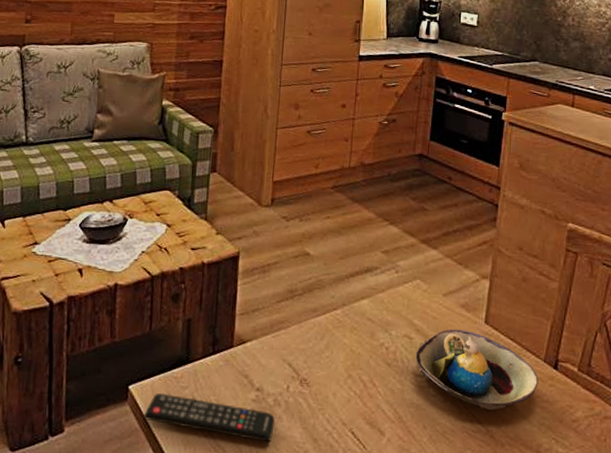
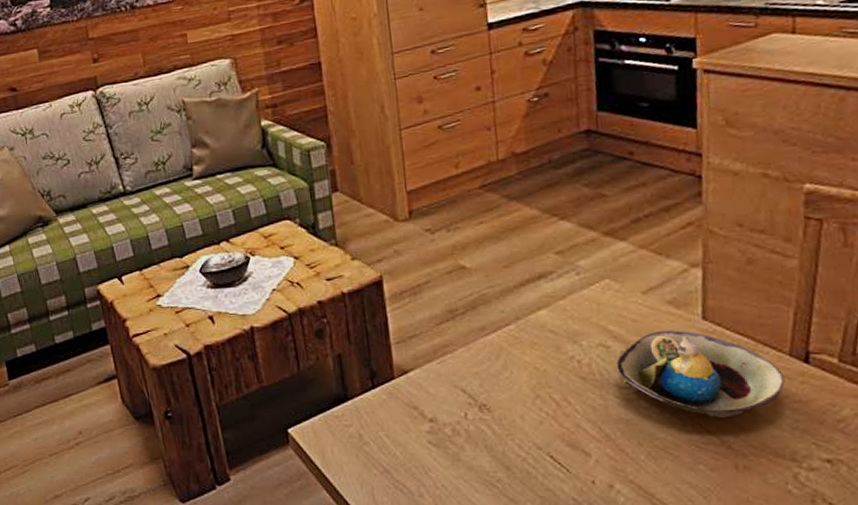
remote control: present [143,393,275,443] -> none [309,434,457,474]

